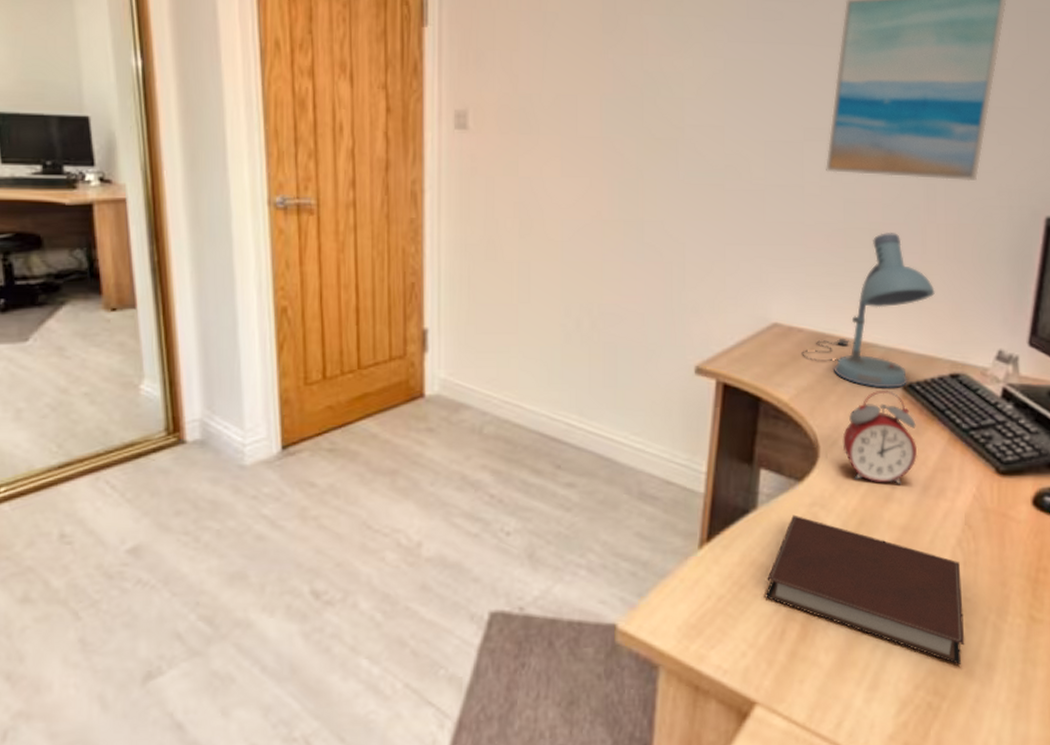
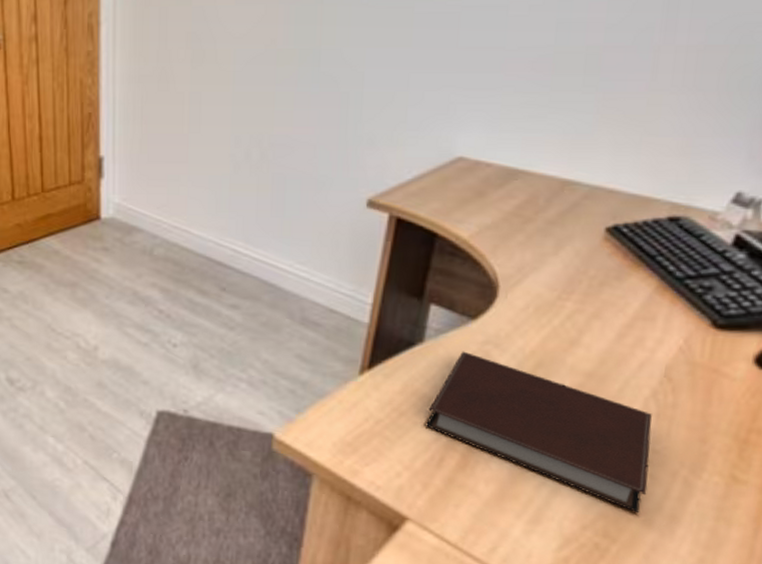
desk lamp: present [801,233,935,388] -> none [488,57,662,230]
alarm clock: present [842,391,918,485] -> none [526,232,618,331]

